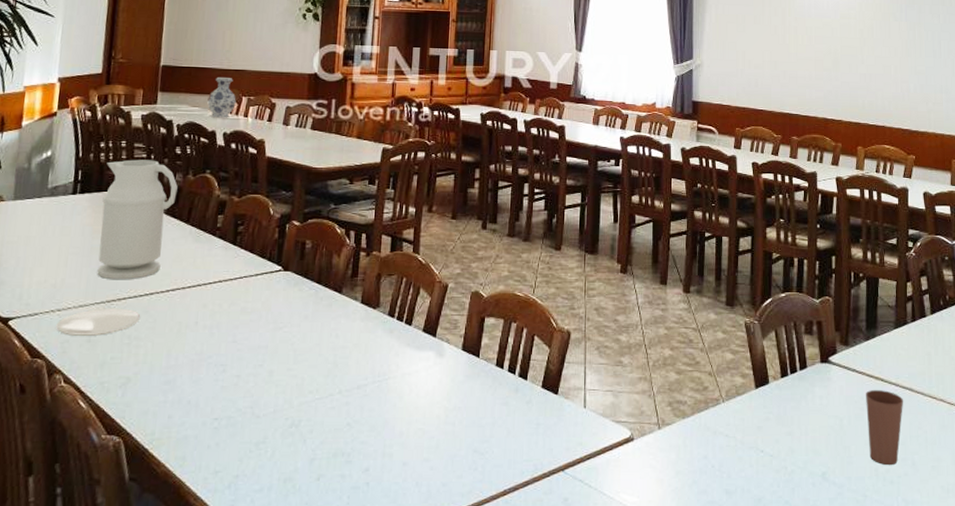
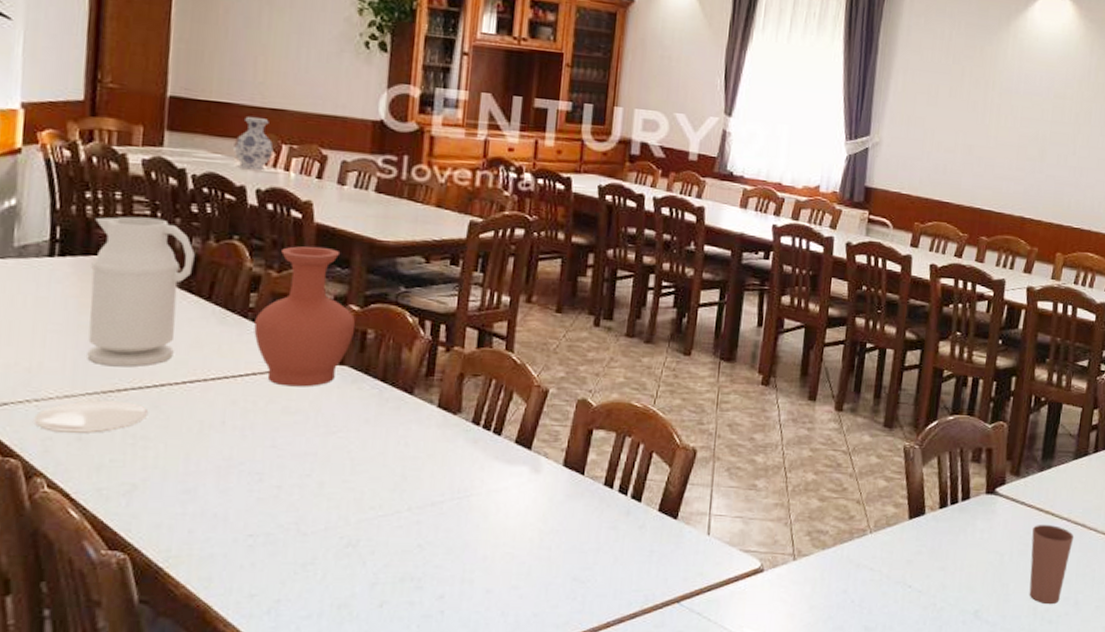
vase: none [220,175,296,291] -> present [254,246,355,387]

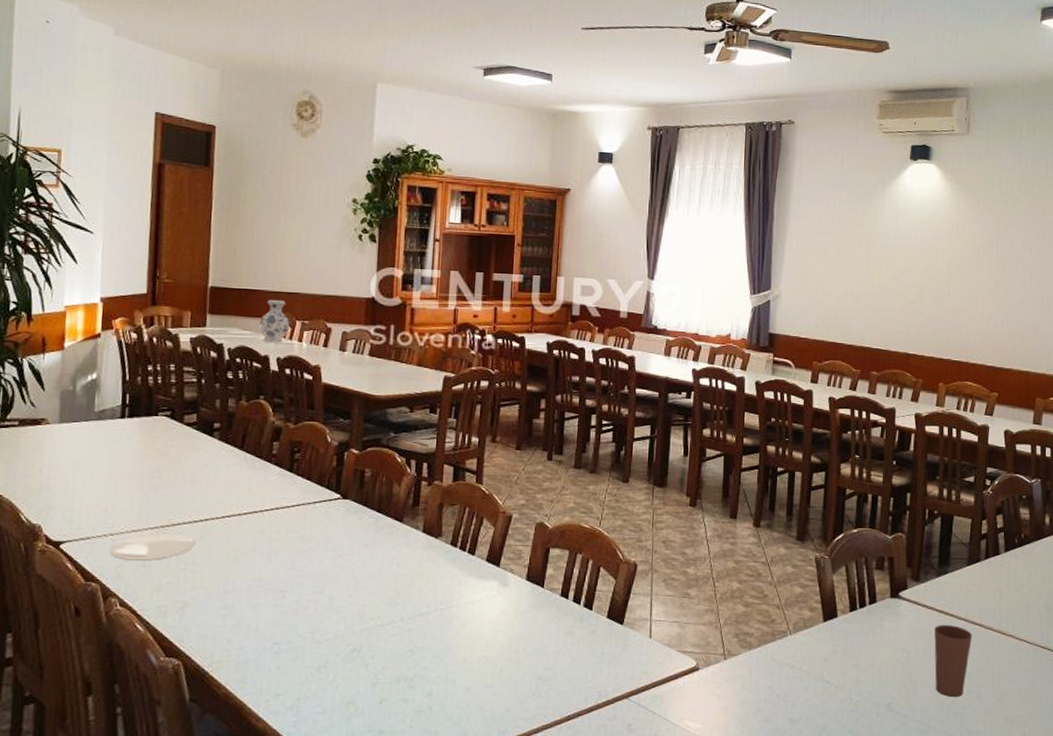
water jug: present [87,216,195,367] -> none [149,383,231,506]
vase: present [254,246,355,387] -> none [276,402,355,518]

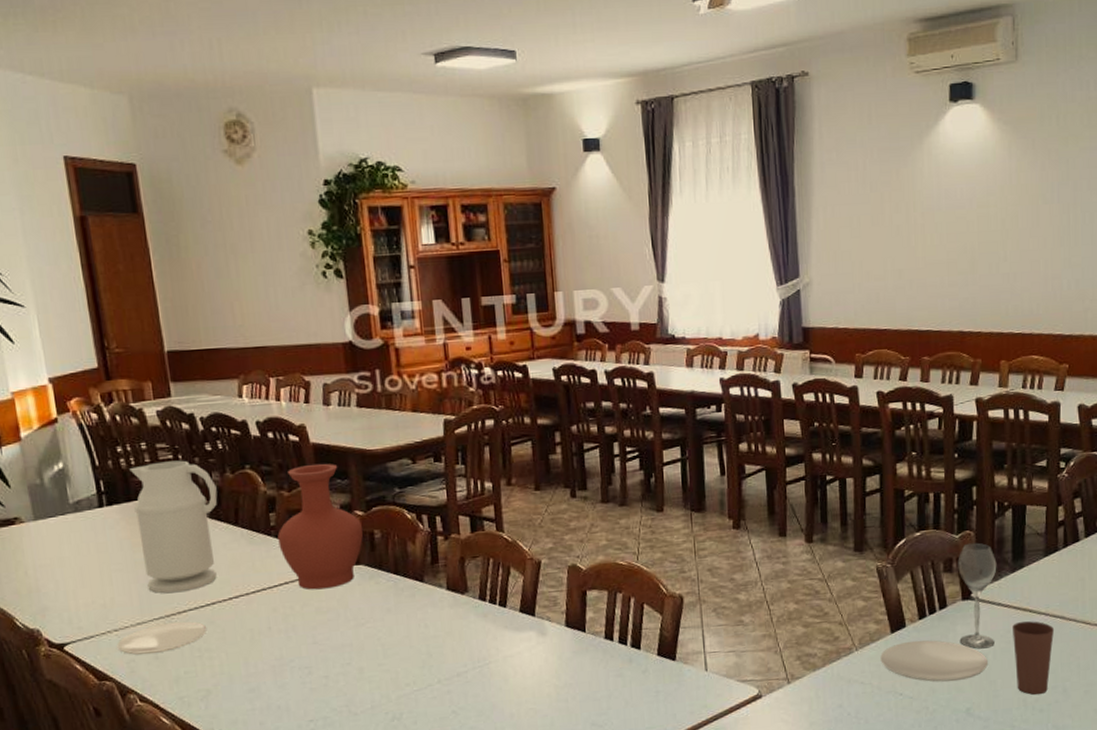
water jug: none [149,383,231,506] -> present [129,460,218,594]
vase: present [259,299,290,343] -> none [229,356,264,406]
vase: none [276,402,355,518] -> present [277,463,363,590]
plate: none [811,631,910,676] -> present [880,640,988,682]
wineglass: none [885,545,924,647] -> present [958,542,997,649]

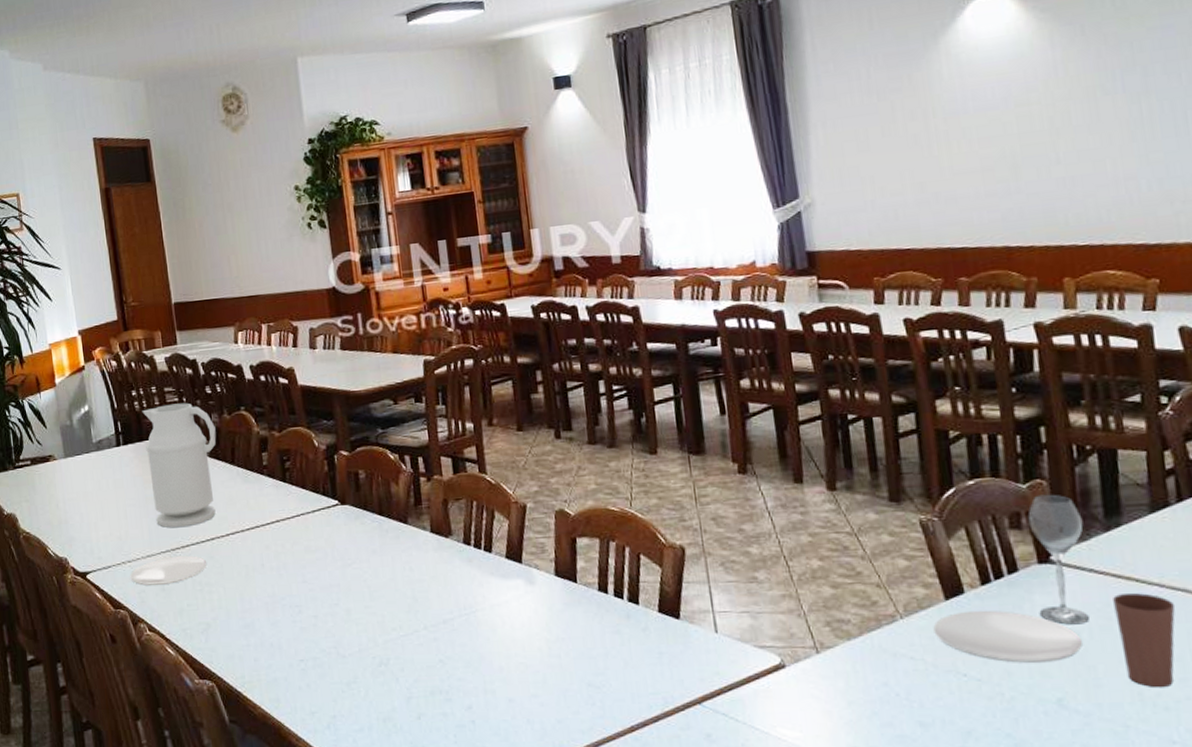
vase: present [277,463,363,590] -> none [269,404,348,529]

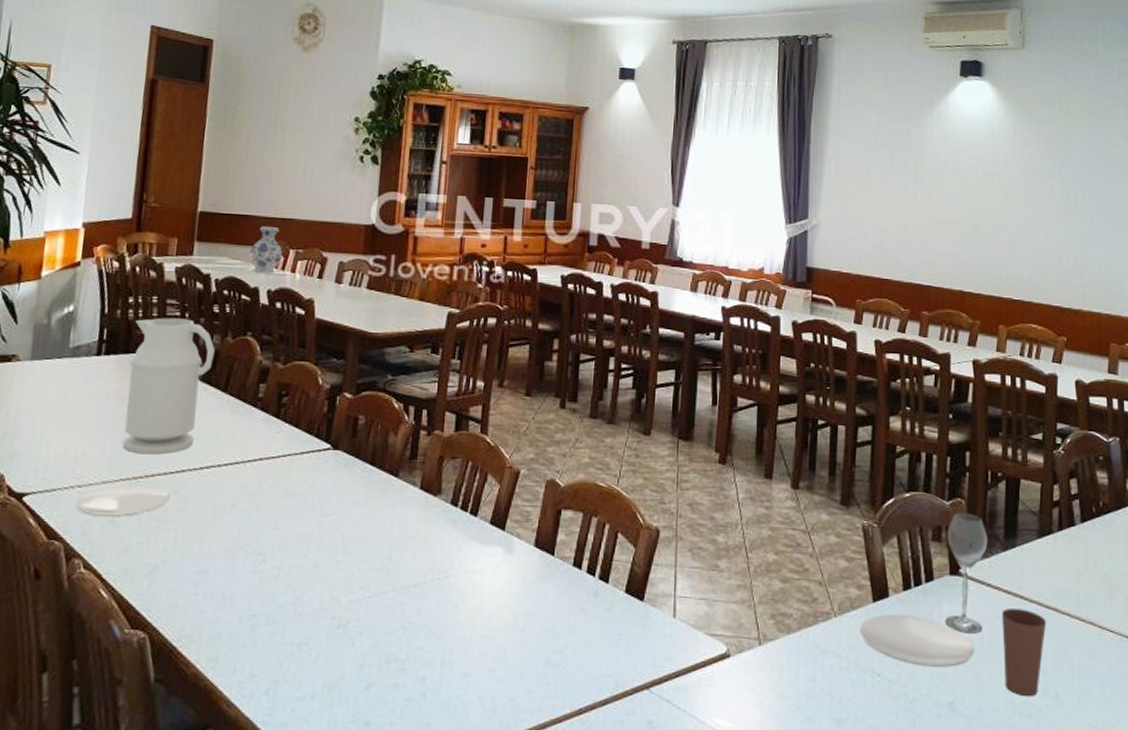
vase: none [226,305,257,351] -> present [249,225,283,273]

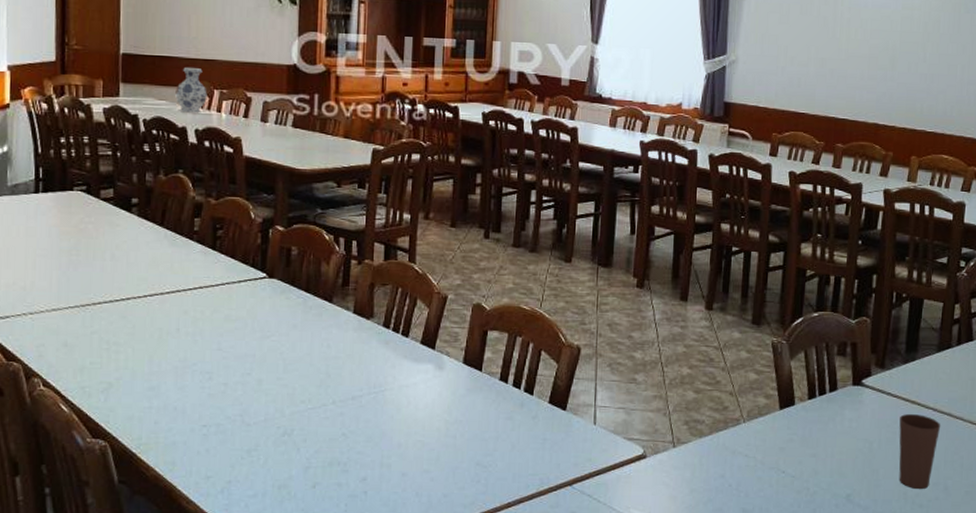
plate: present [76,485,171,518] -> none [30,312,119,341]
water jug: present [122,317,215,455] -> none [68,157,148,284]
plate: present [860,614,974,668] -> none [767,419,872,466]
wineglass: present [945,512,988,634] -> none [846,330,890,436]

